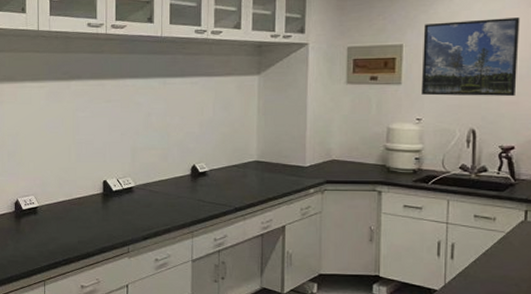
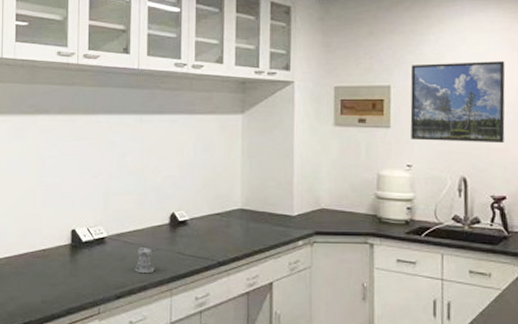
pepper shaker: none [160,196,180,218] -> present [135,247,157,274]

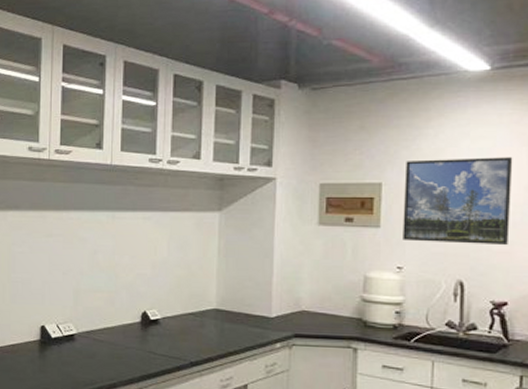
pepper shaker: present [135,247,157,274] -> none [105,345,128,372]

